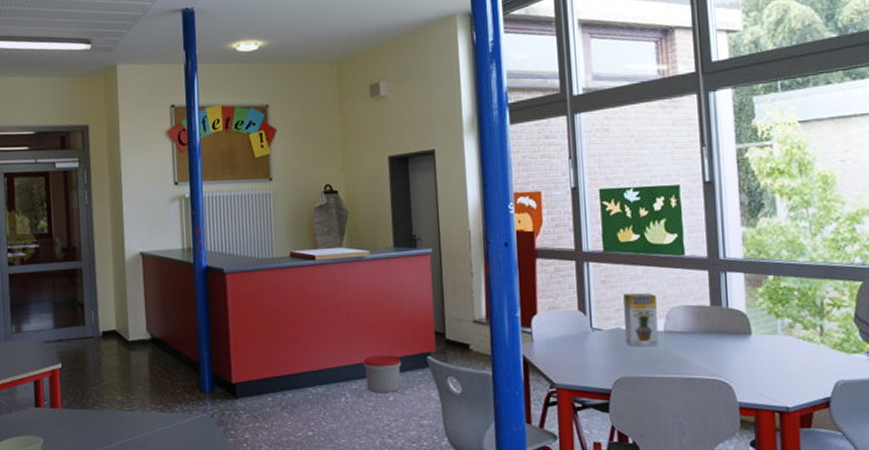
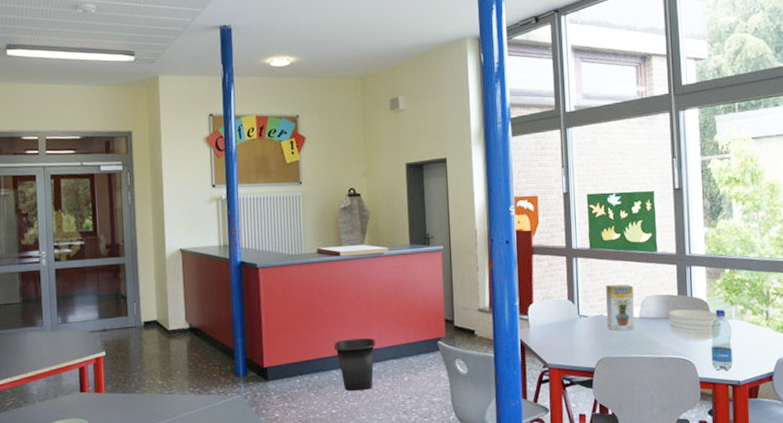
waste bin: none [309,352,356,410] -> present [334,338,376,390]
bucket: present [363,355,402,393] -> none [382,340,416,375]
bowl: none [699,322,759,361] -> present [668,309,717,343]
bottle: none [750,322,779,395] -> present [710,309,733,371]

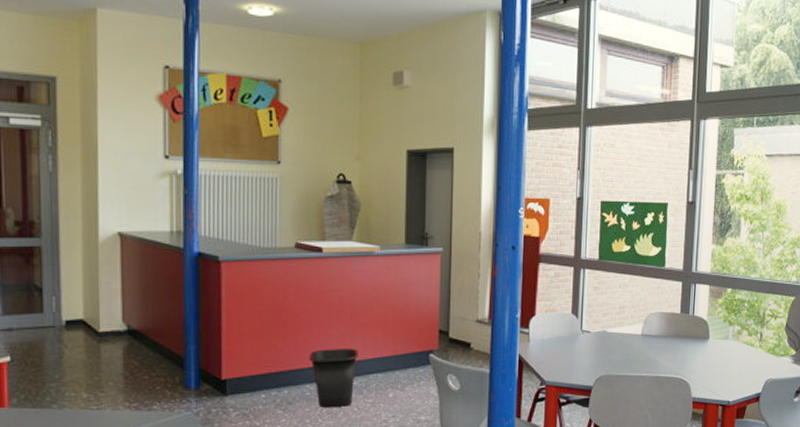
juice box: present [606,284,635,331] -> none [608,300,638,349]
bowl: present [668,309,717,343] -> none [669,328,715,362]
bottle: present [710,309,733,371] -> none [705,329,728,391]

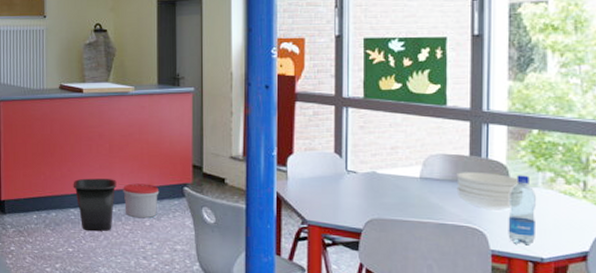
bucket: none [365,352,404,390] -> present [123,183,160,219]
bowl: none [669,328,715,362] -> present [456,172,518,211]
bottle: none [705,329,728,391] -> present [508,175,537,246]

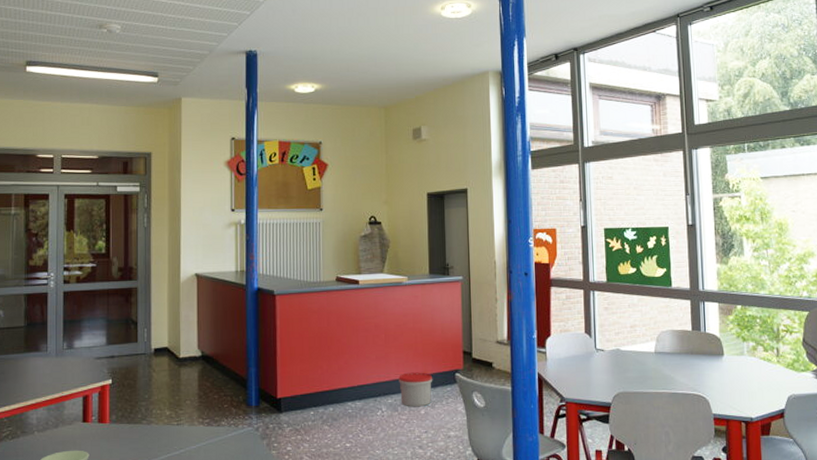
waste bin: present [73,178,117,231] -> none [350,369,393,423]
bowl: present [456,172,518,211] -> none [683,345,729,378]
bottle: present [508,175,537,246] -> none [723,345,745,408]

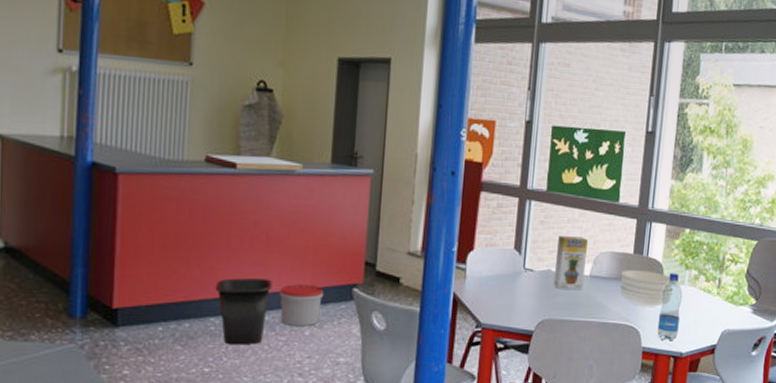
waste bin: none [350,369,393,423] -> present [215,278,272,344]
juice box: none [622,319,650,366] -> present [553,236,588,291]
bowl: none [683,345,729,378] -> present [619,270,670,308]
bottle: none [723,345,745,408] -> present [657,273,683,341]

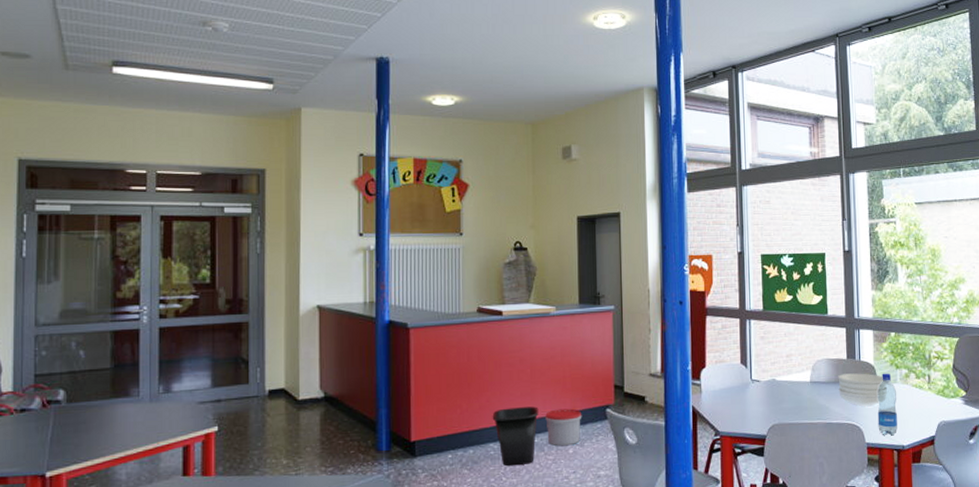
juice box: present [553,236,588,291] -> none [778,348,806,396]

